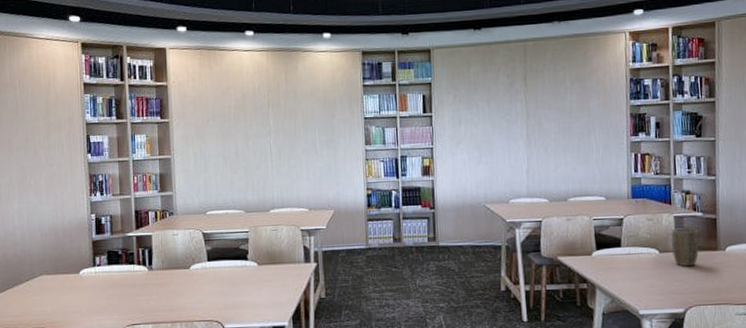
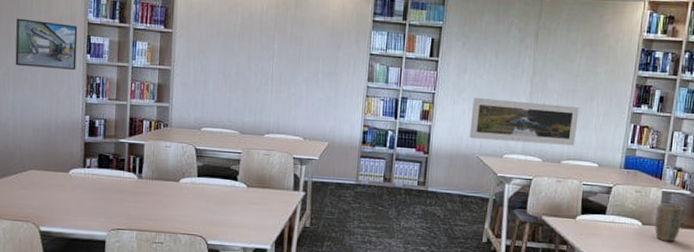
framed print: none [17,127,78,174] -> present [15,18,78,70]
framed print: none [471,143,579,188] -> present [469,98,579,146]

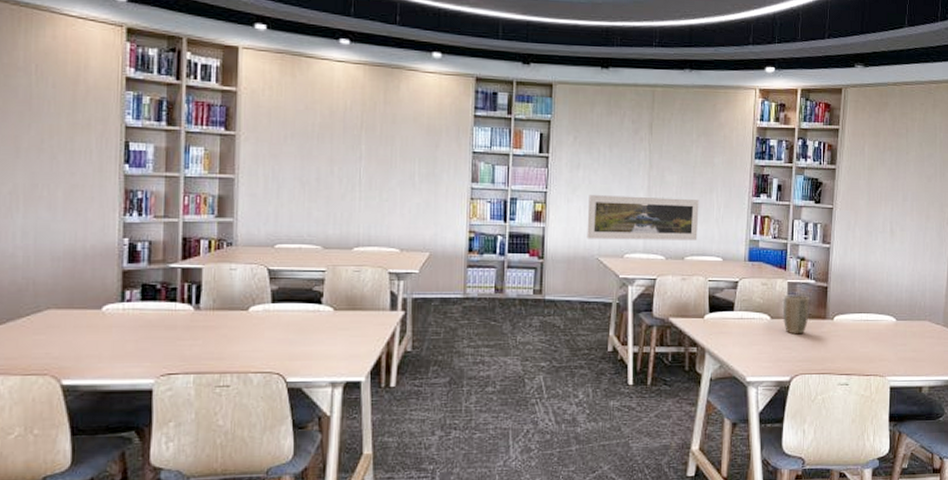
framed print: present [15,18,78,70] -> none [26,123,112,183]

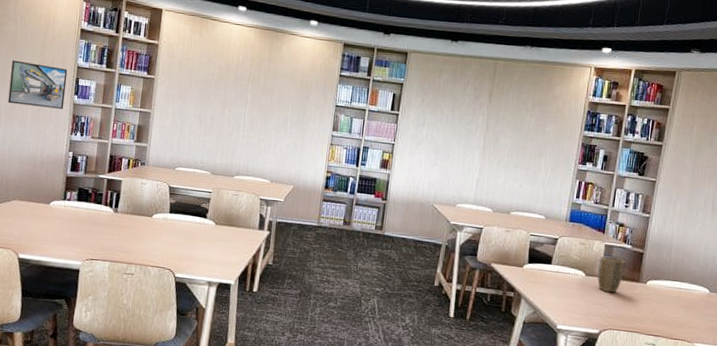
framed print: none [26,123,112,183] -> present [7,60,68,109]
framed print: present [587,195,699,240] -> none [425,150,529,198]

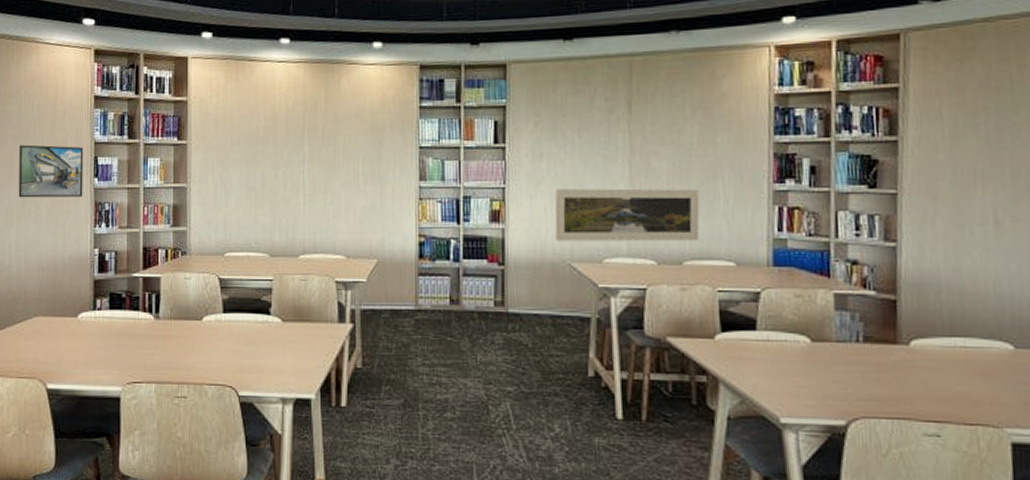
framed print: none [425,150,529,198] -> present [555,188,700,242]
plant pot: present [597,255,626,294] -> none [829,310,871,364]

